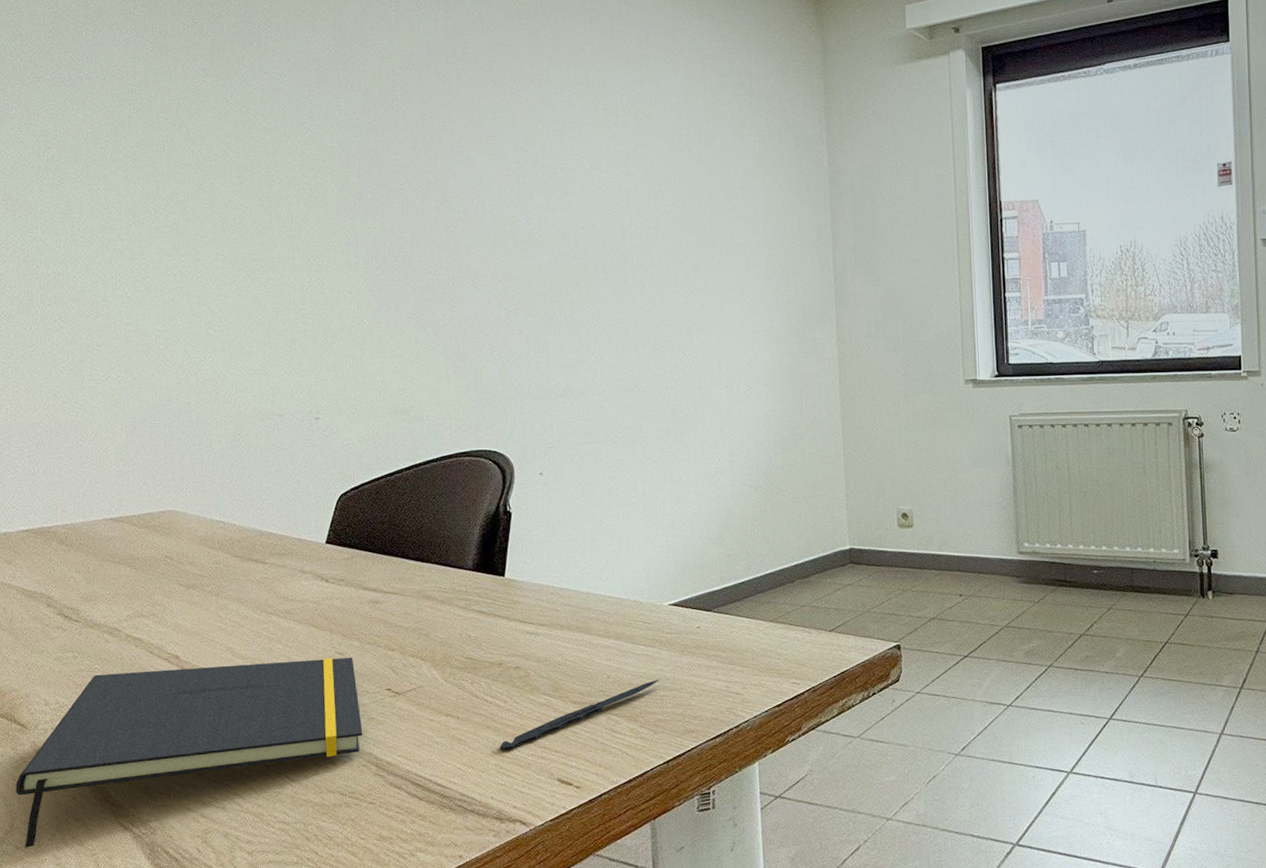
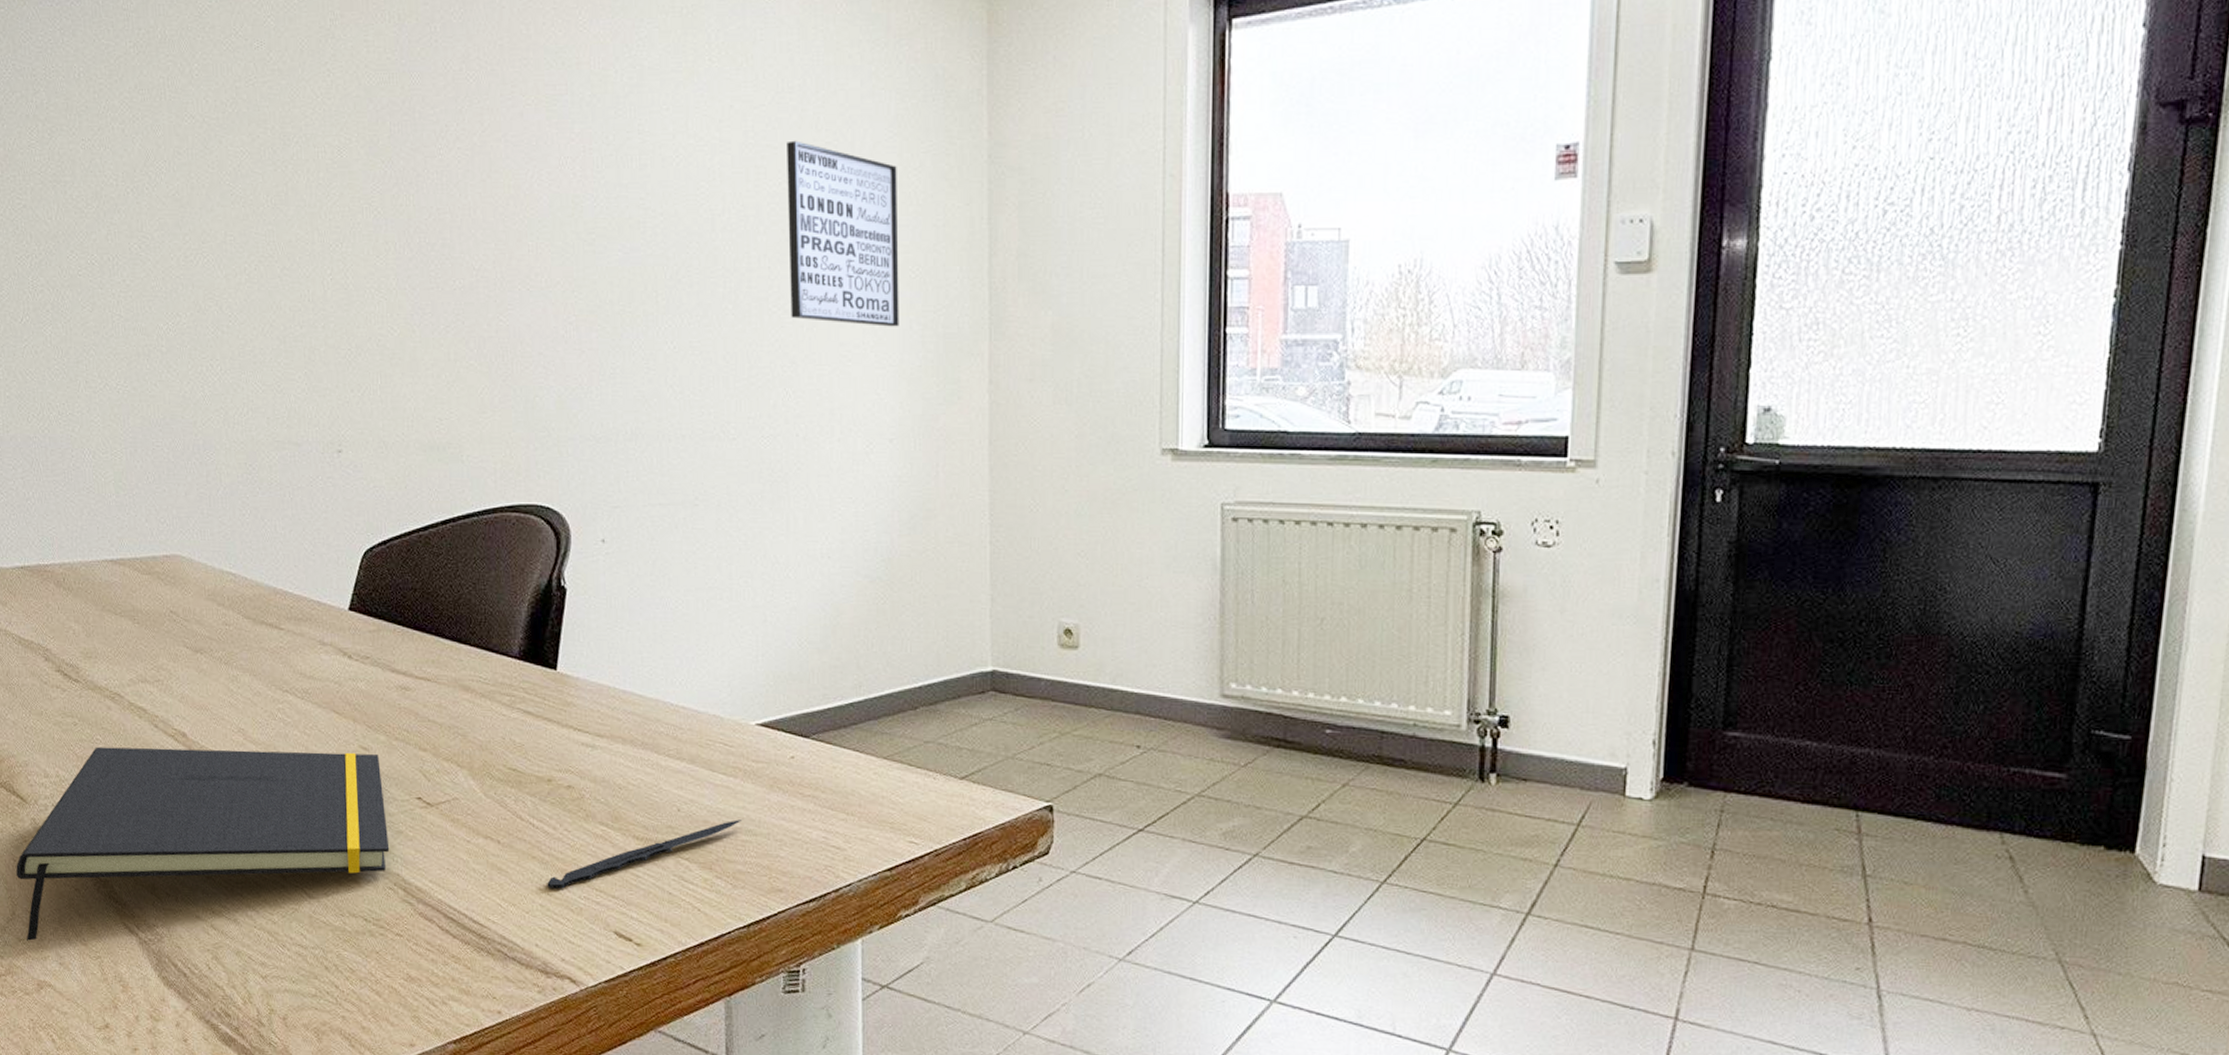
wall art: none [678,172,769,303] -> present [787,140,899,327]

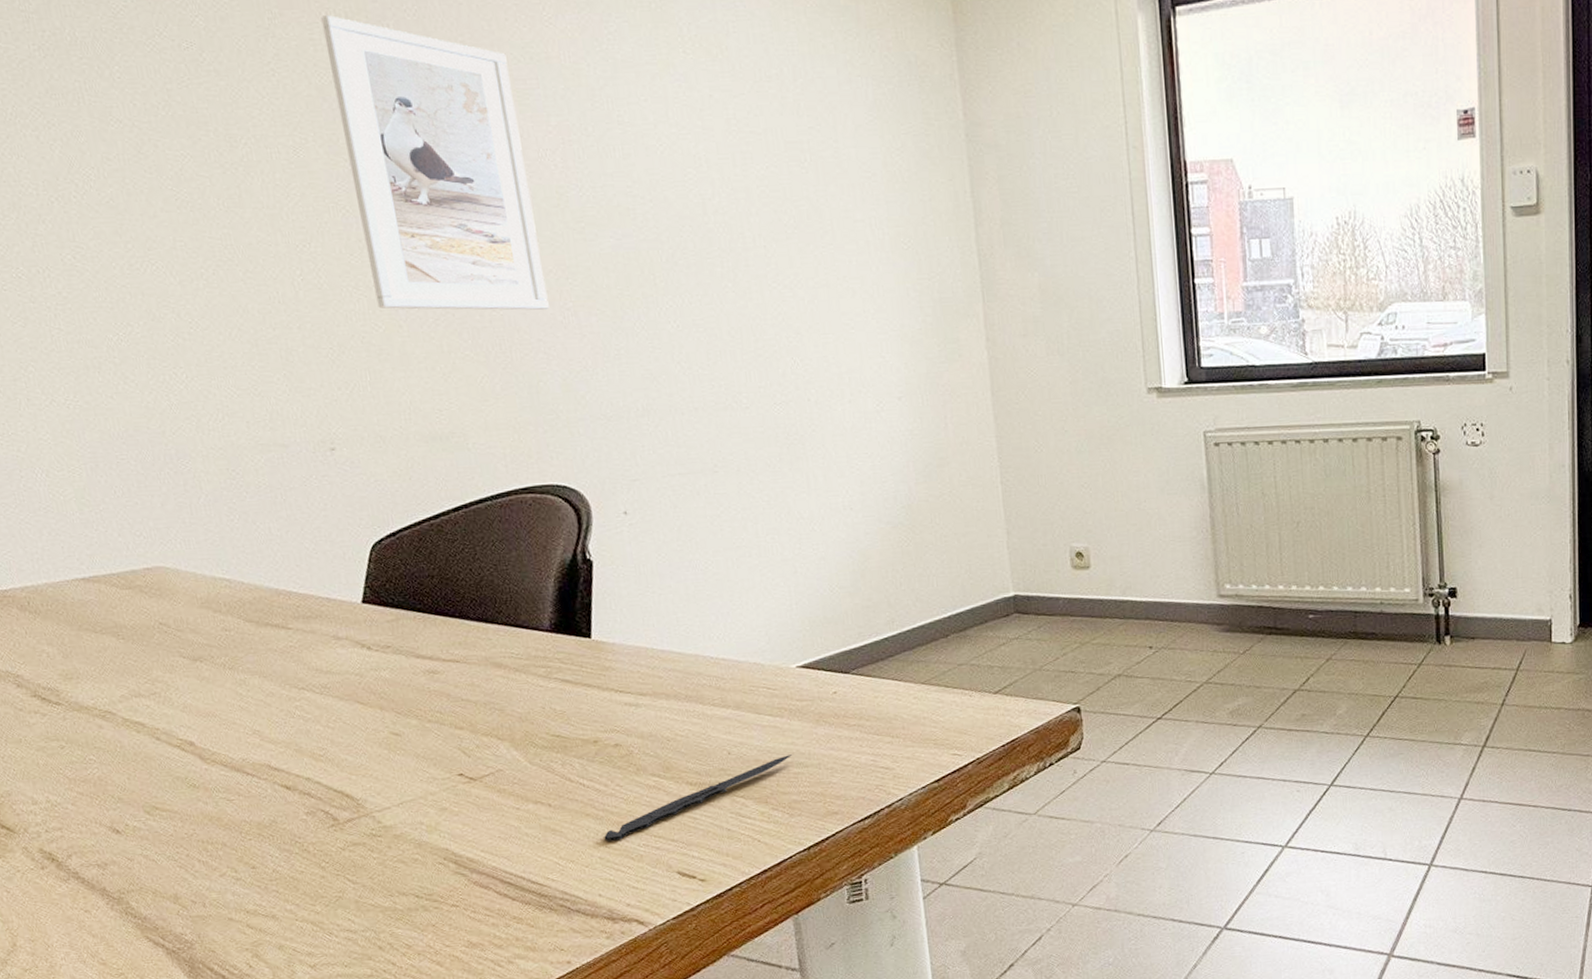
notepad: present [16,746,390,941] -> none [10,739,435,970]
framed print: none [376,17,553,322] -> present [321,15,549,310]
wall art: present [787,140,899,327] -> none [770,126,897,296]

